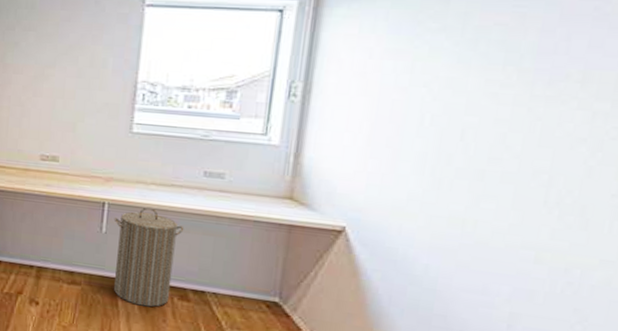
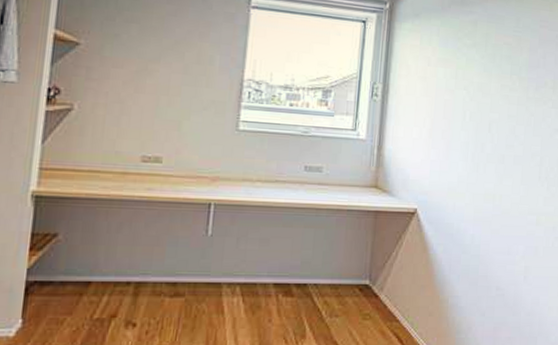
laundry hamper: present [113,206,184,307] -> none [219,204,288,309]

